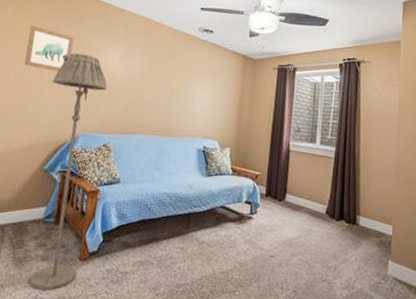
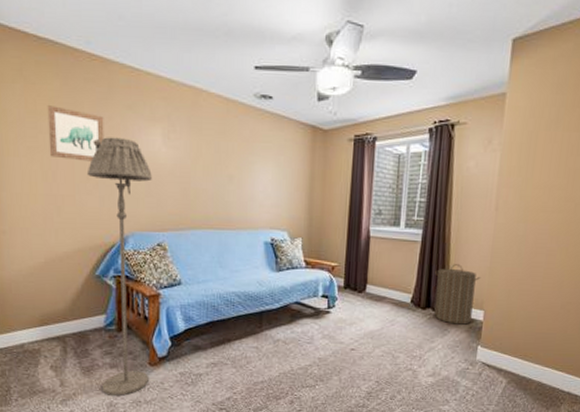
laundry hamper: none [346,180,388,238] -> present [434,264,481,325]

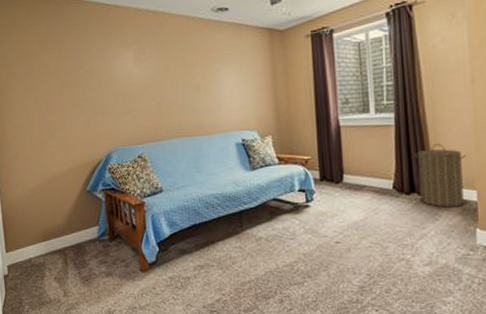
wall art: present [47,105,104,162] -> none [37,46,85,91]
floor lamp: present [86,137,152,396] -> none [72,65,141,303]

